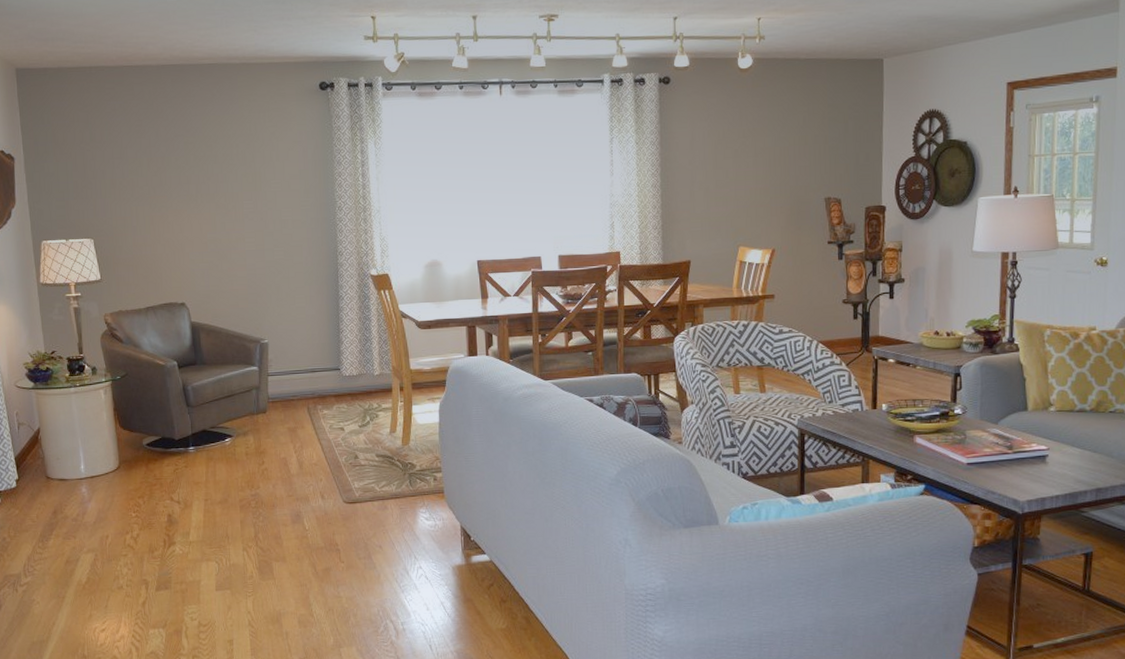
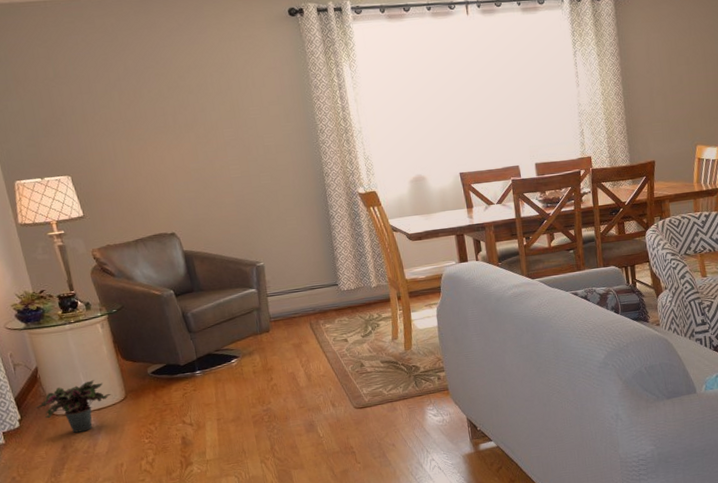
potted plant: none [31,446,106,499] -> present [34,380,112,433]

